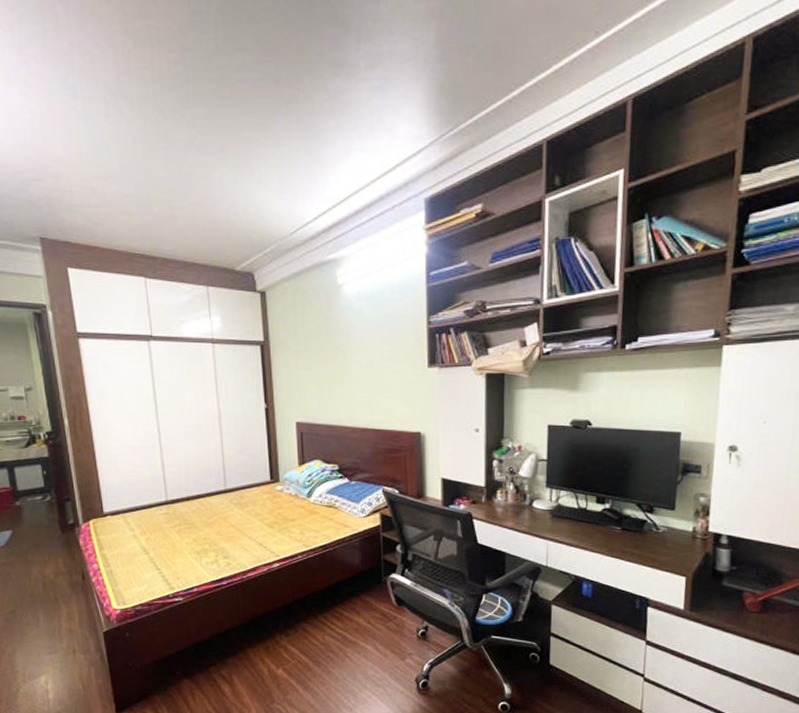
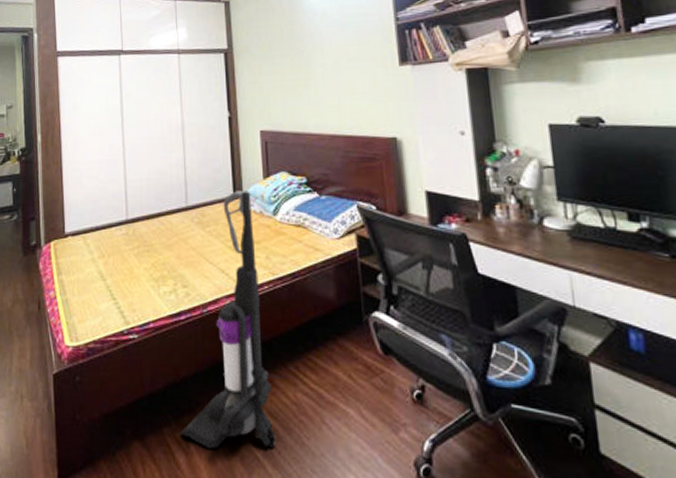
vacuum cleaner: none [225,476,307,681] -> present [181,191,276,449]

